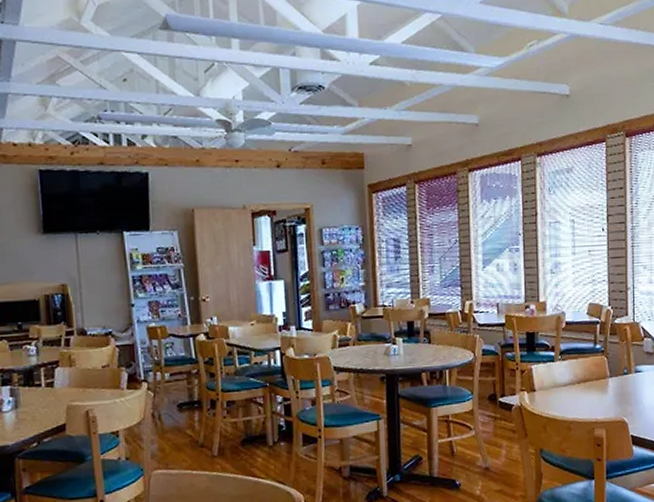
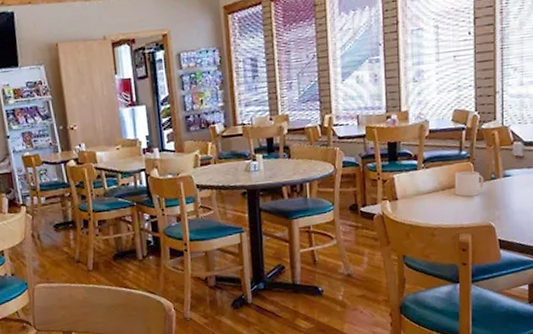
mug: none [589,365,618,391] -> present [454,171,485,197]

